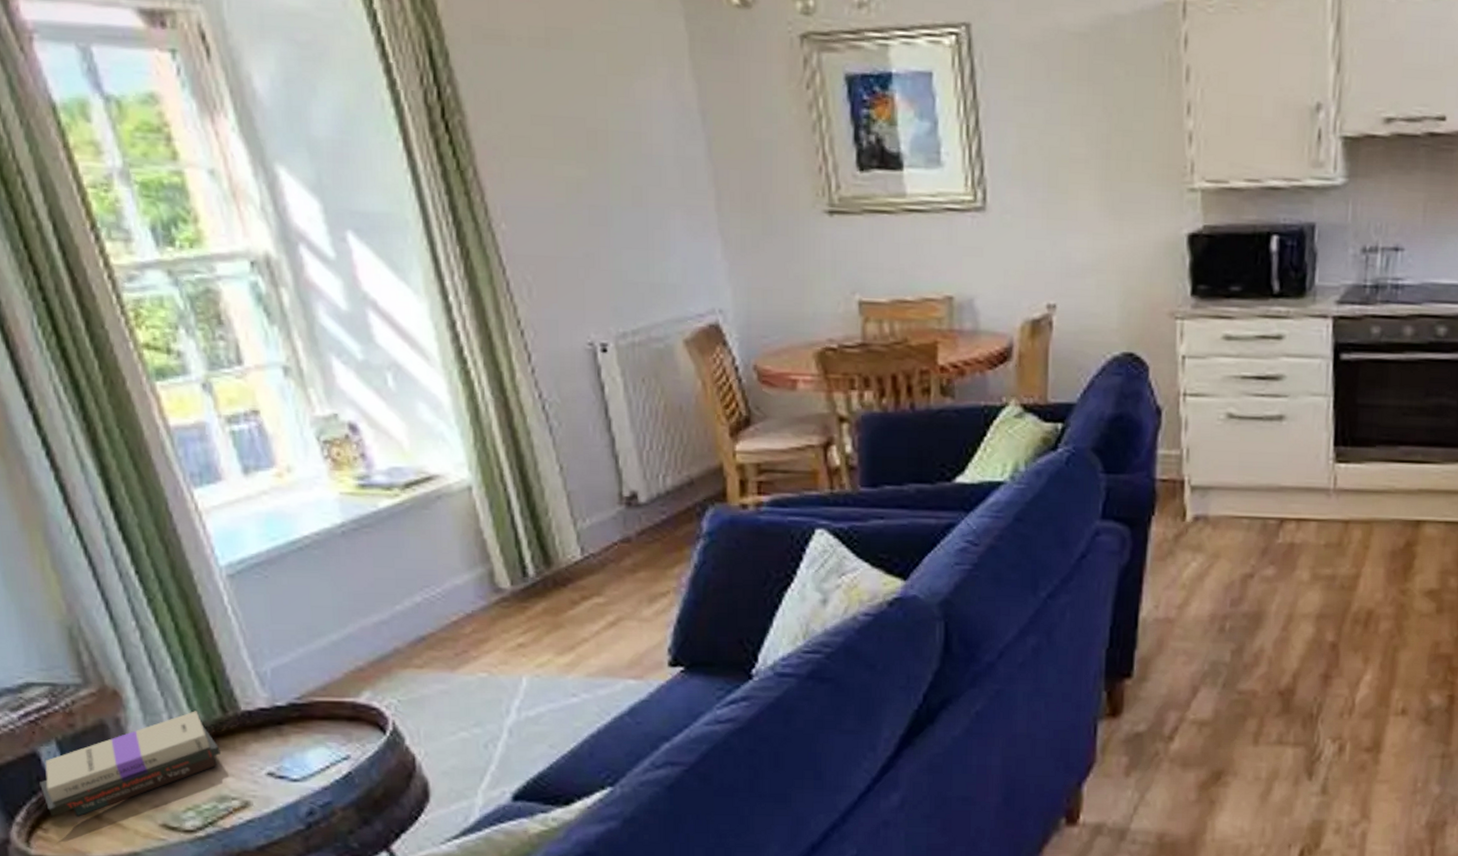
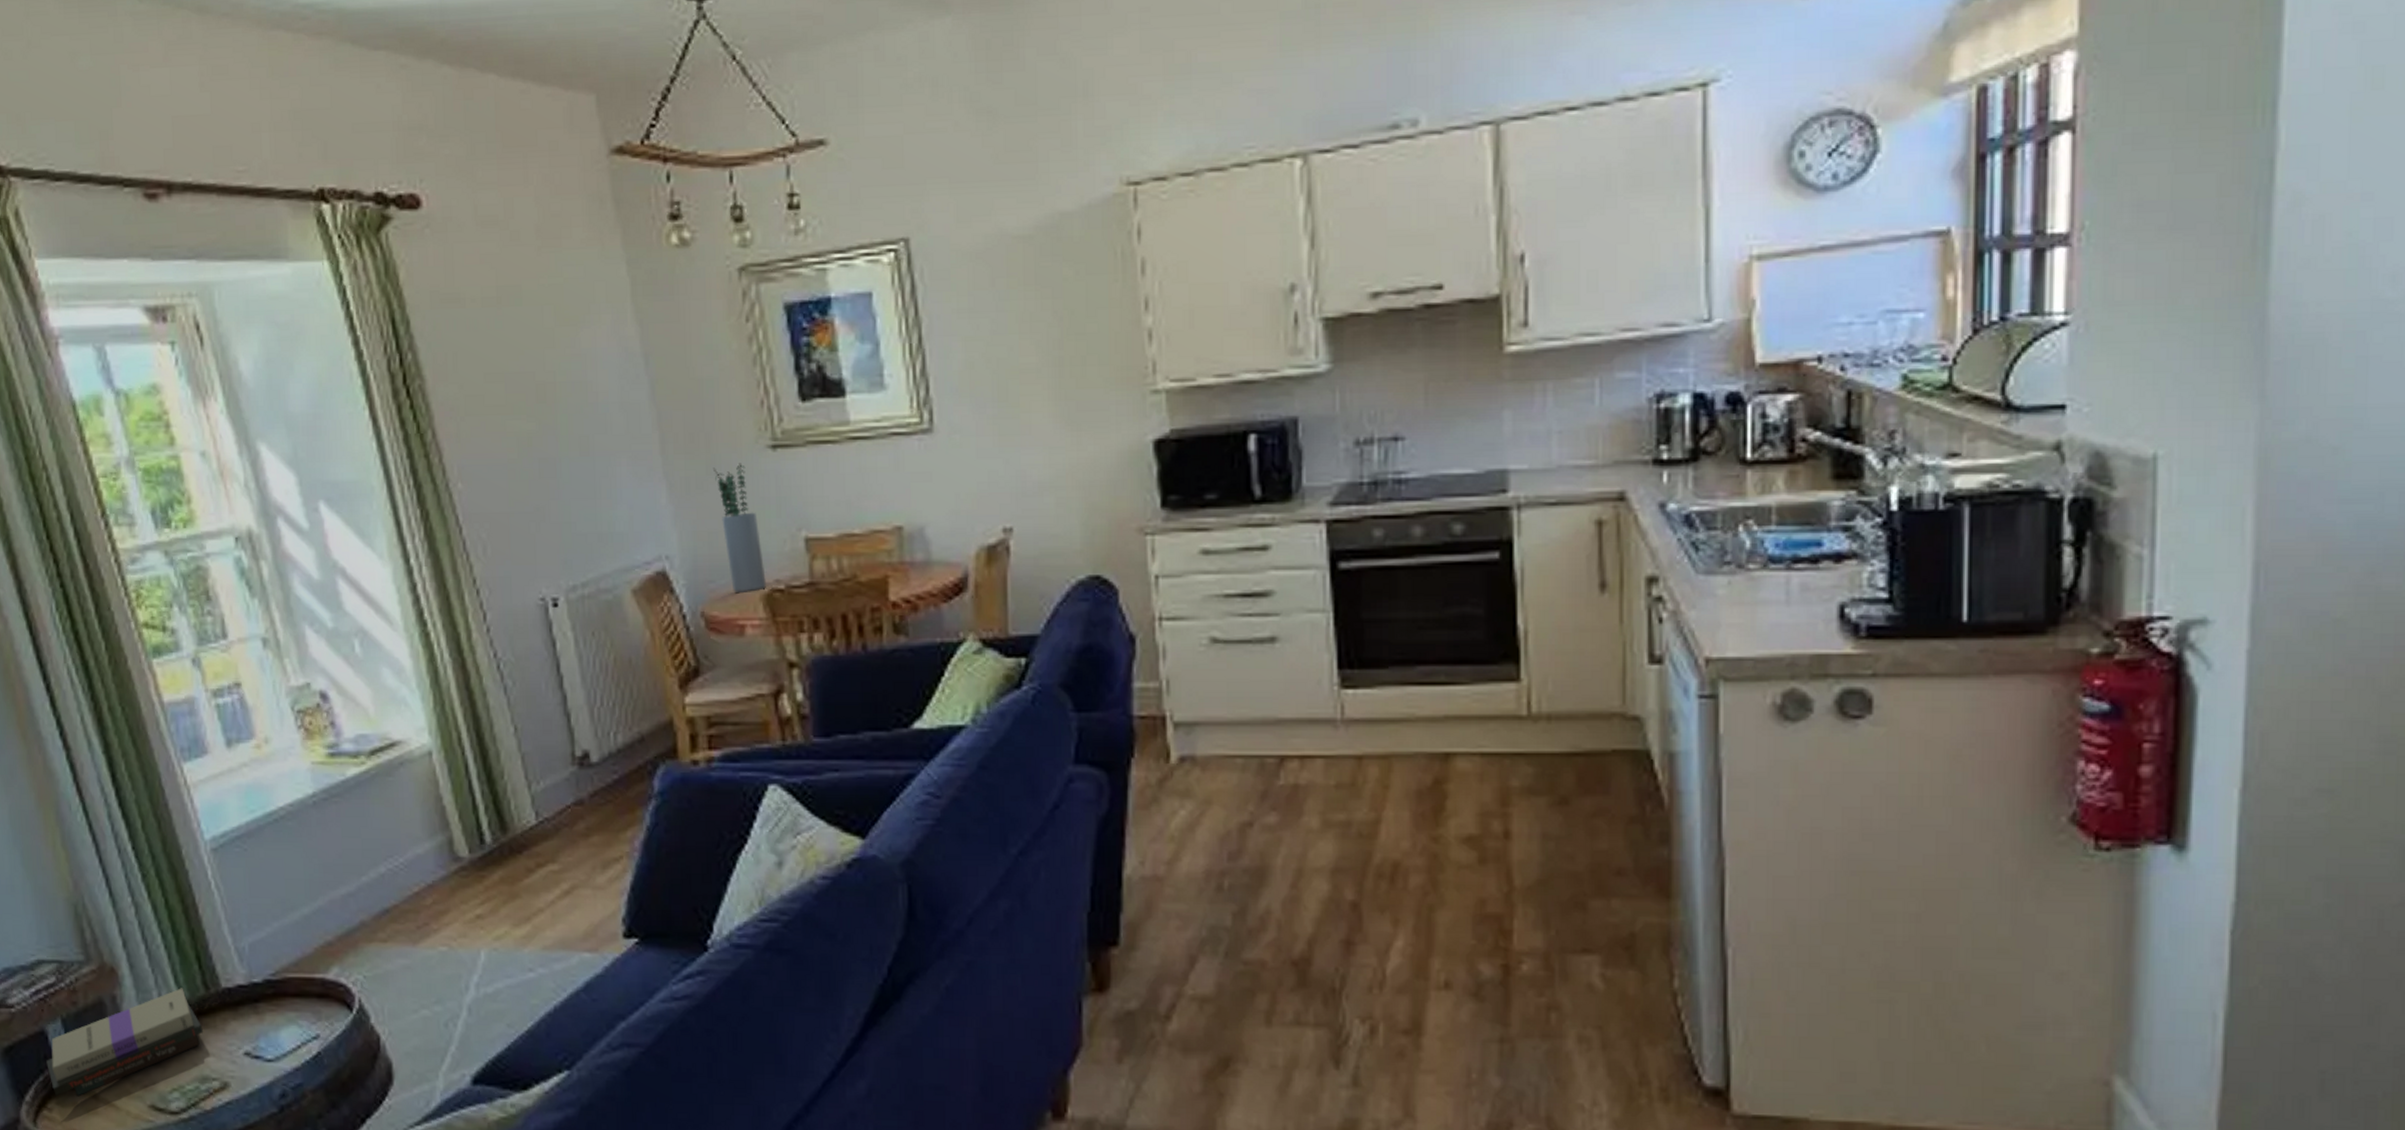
vase: none [769,225,819,350] -> present [712,463,766,594]

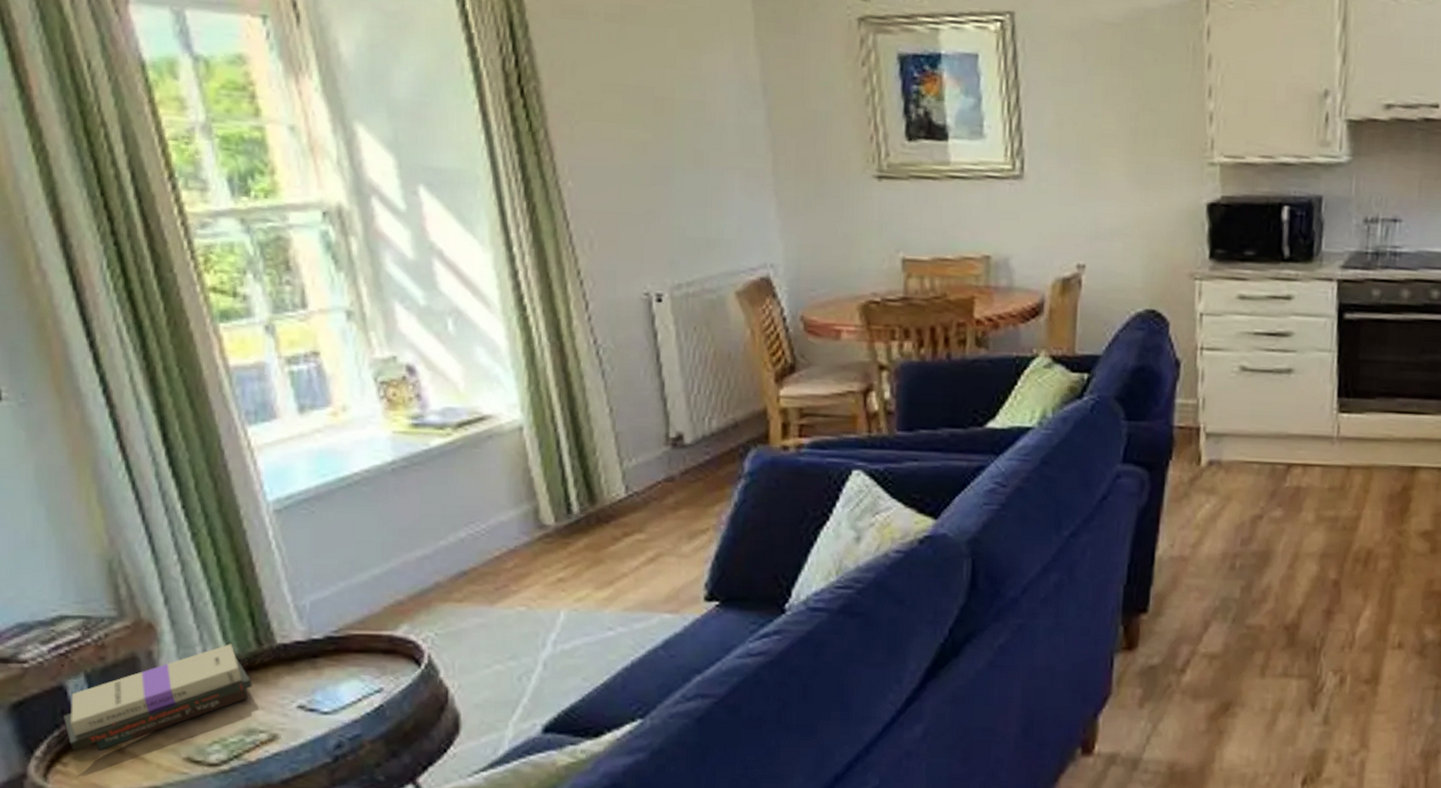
vase: present [712,463,766,594] -> none [821,188,864,303]

